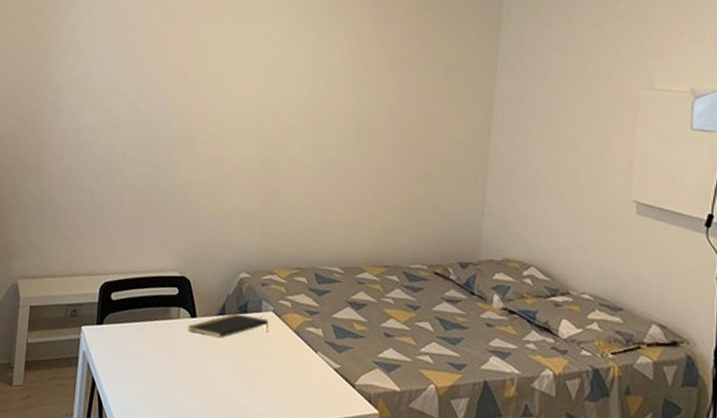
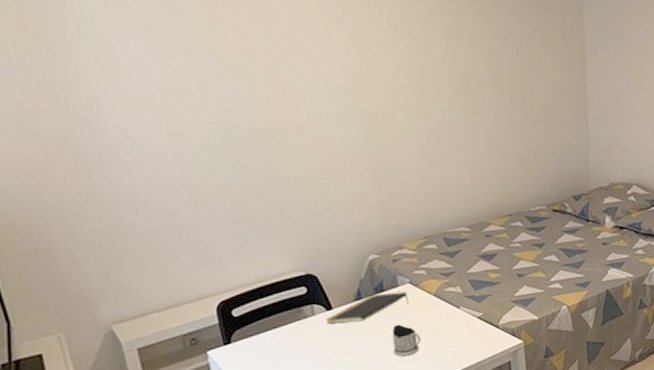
tea glass holder: none [243,351,272,390] -> present [392,324,421,357]

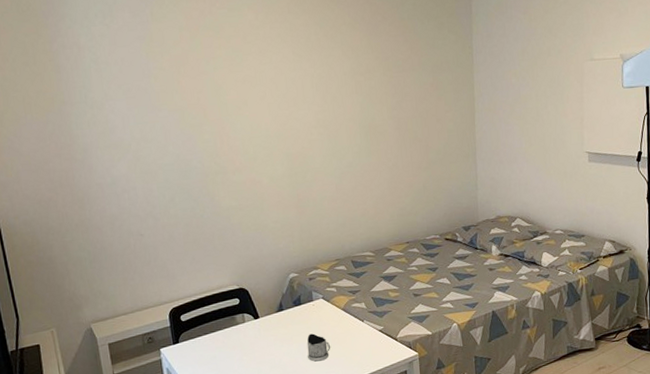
notepad: present [326,291,409,324] -> none [253,305,322,331]

